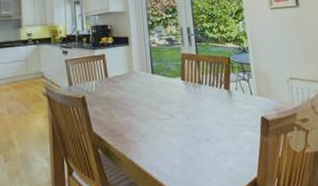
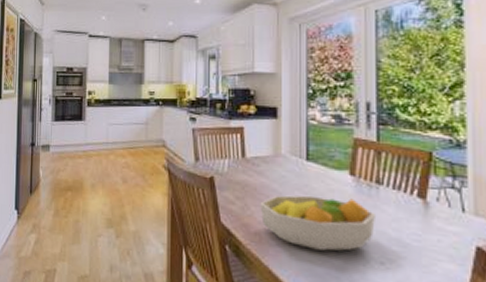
fruit bowl: none [121,97,201,140] -> present [260,195,375,251]

